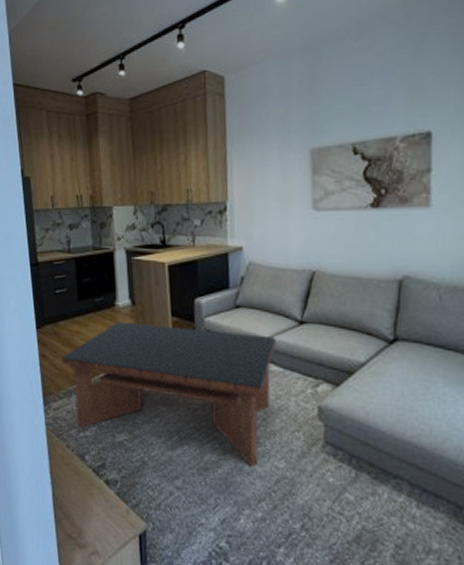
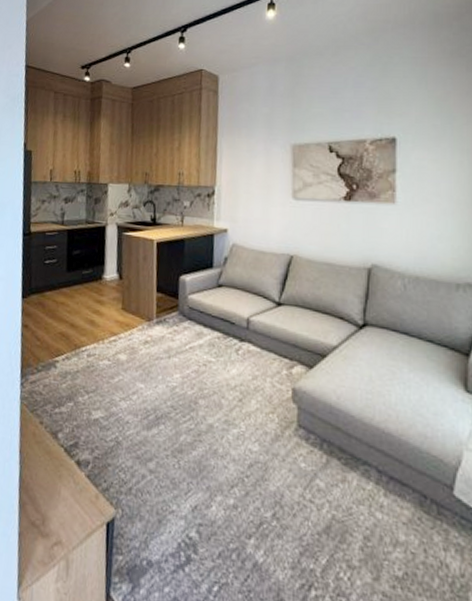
coffee table: present [61,321,276,467] -> none [43,294,255,450]

